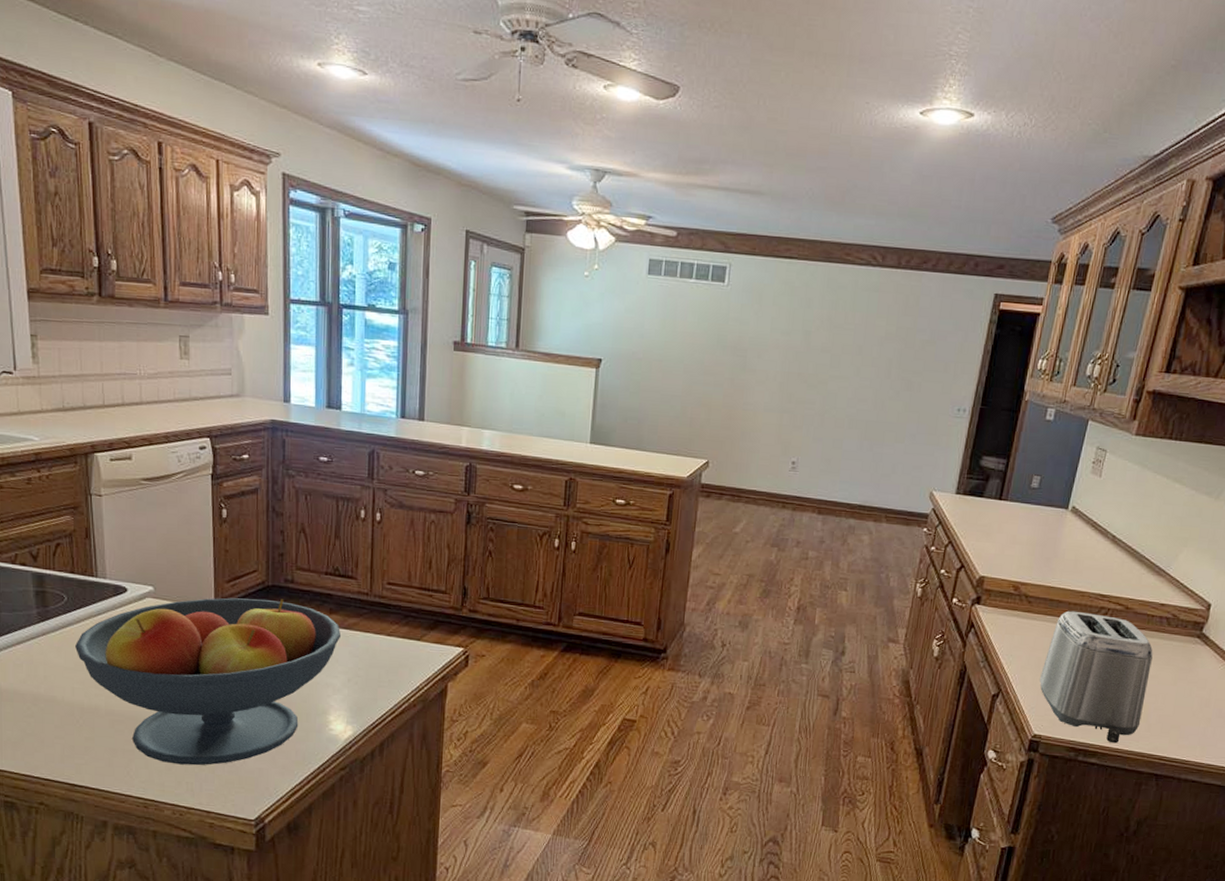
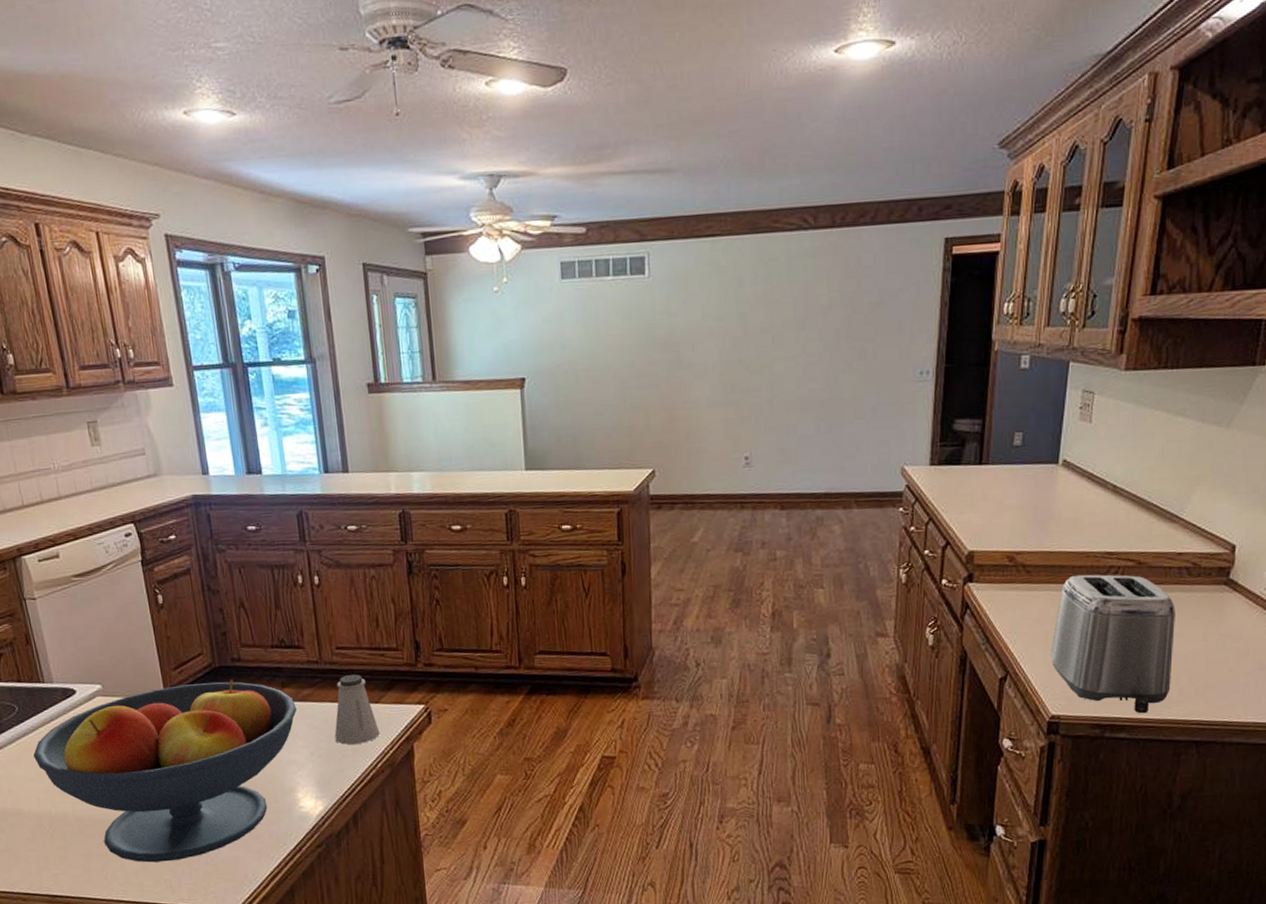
saltshaker: none [373,609,418,677] -> present [334,674,380,745]

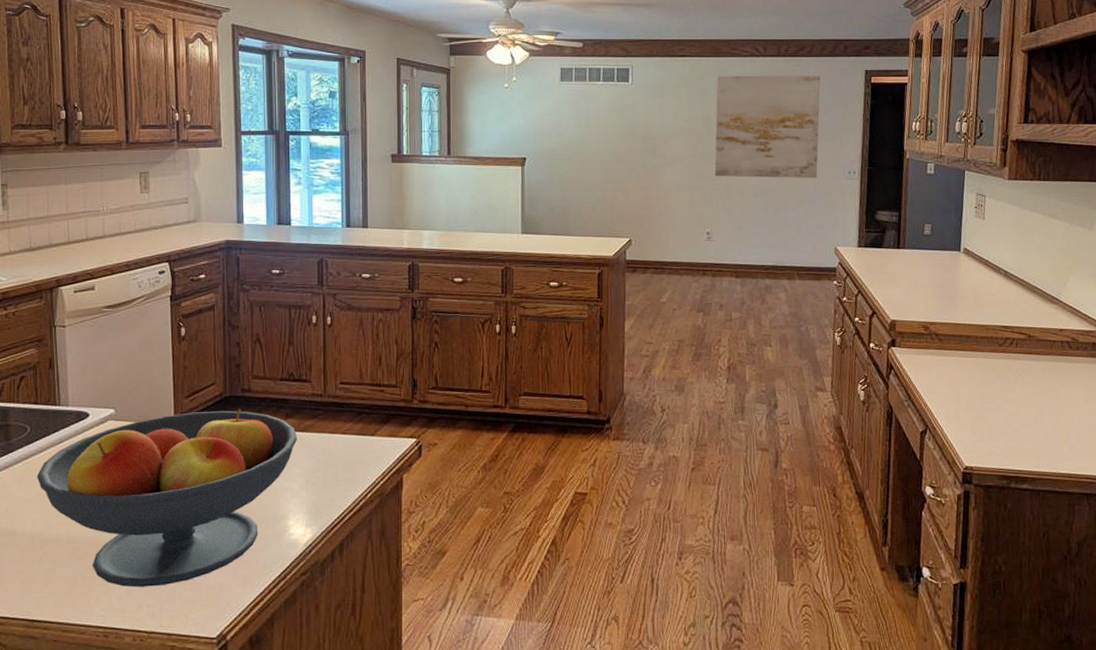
saltshaker: present [334,674,380,745] -> none [330,407,373,475]
wall art: none [753,249,887,388] -> present [714,75,821,179]
toaster: present [1050,574,1175,714] -> none [961,344,1062,467]

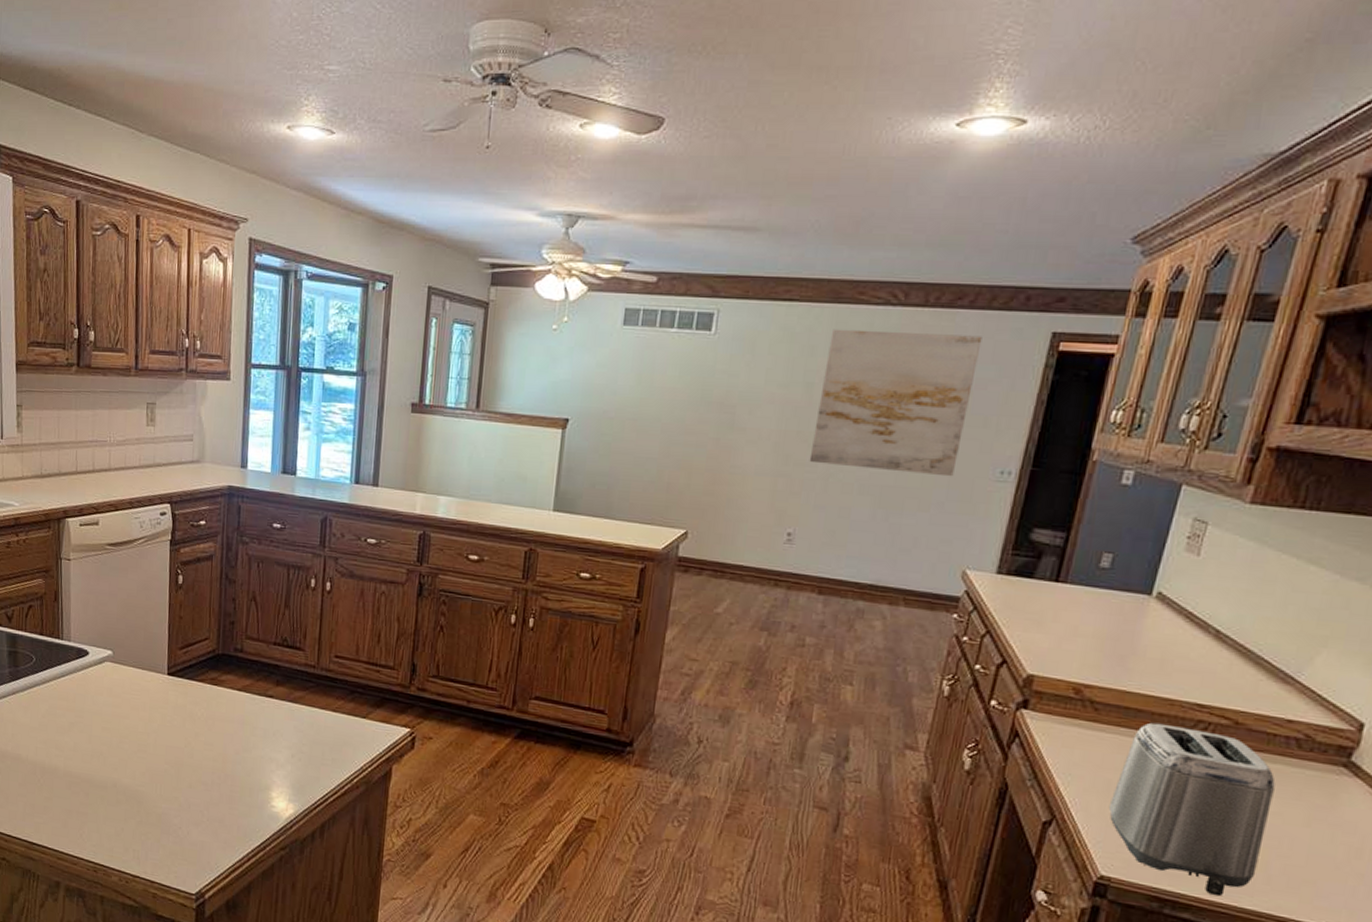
fruit bowl: present [37,408,297,587] -> none [40,664,286,834]
toaster: none [961,344,1062,467] -> present [1108,722,1276,897]

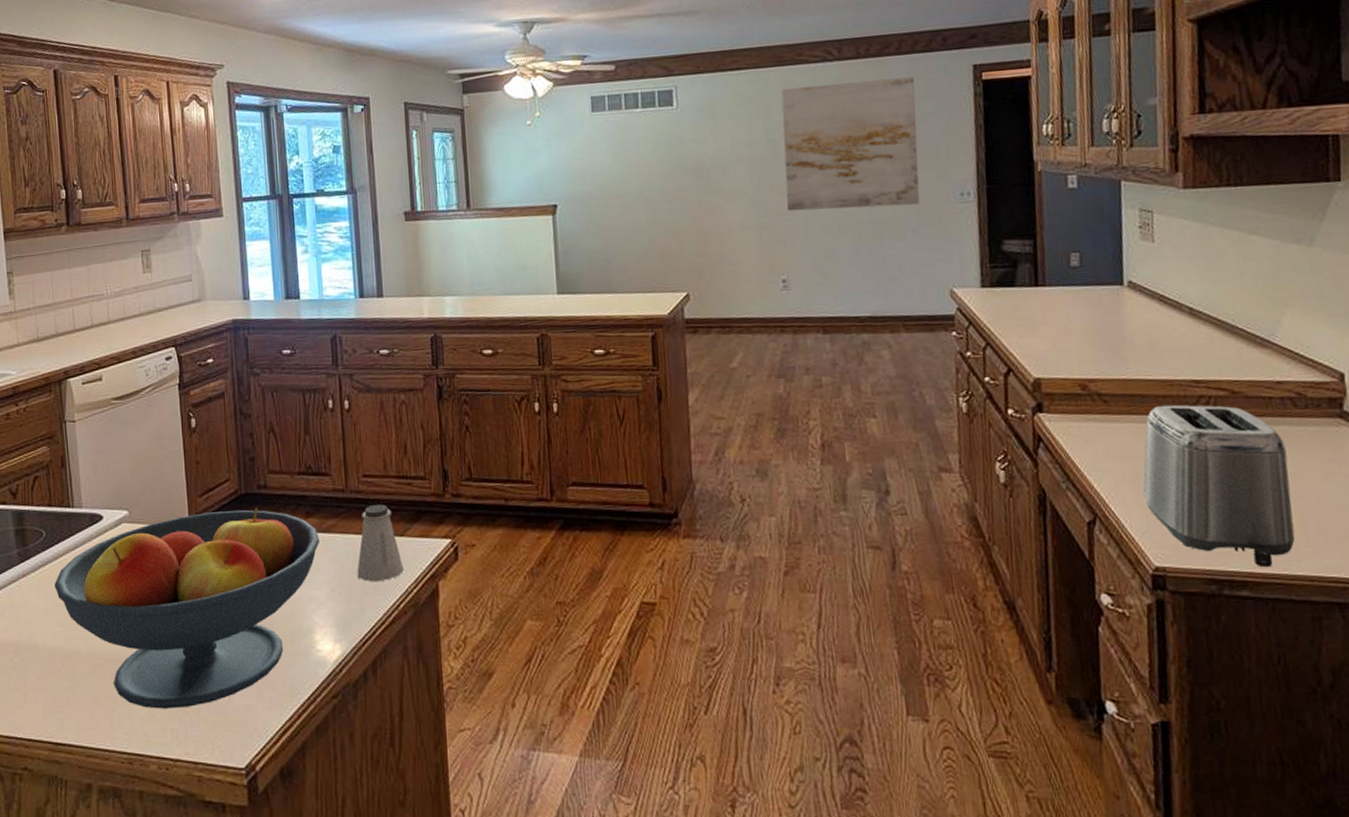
fruit bowl: none [40,664,286,834] -> present [55,507,319,709]
saltshaker: none [317,684,362,756] -> present [357,504,404,582]

